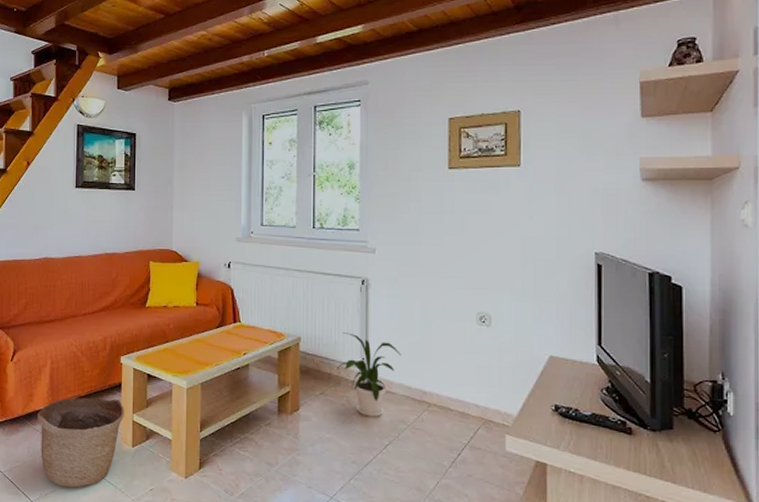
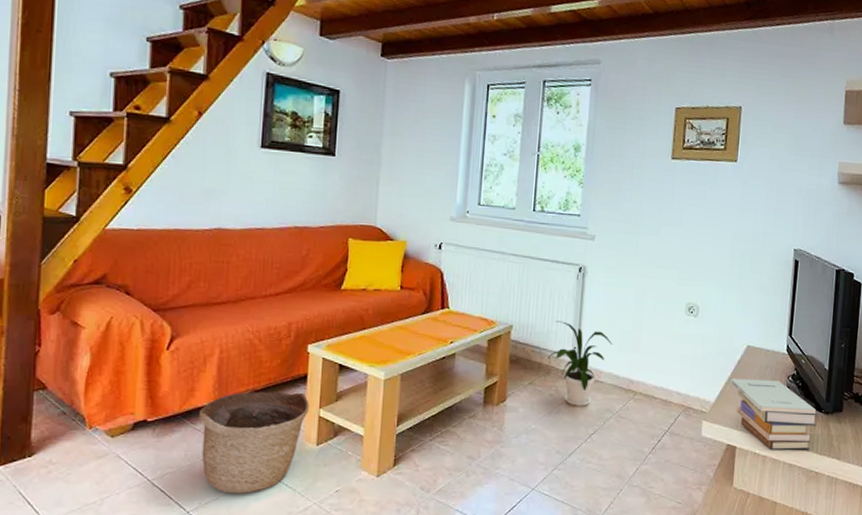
books: none [533,390,642,471] -> present [730,377,818,451]

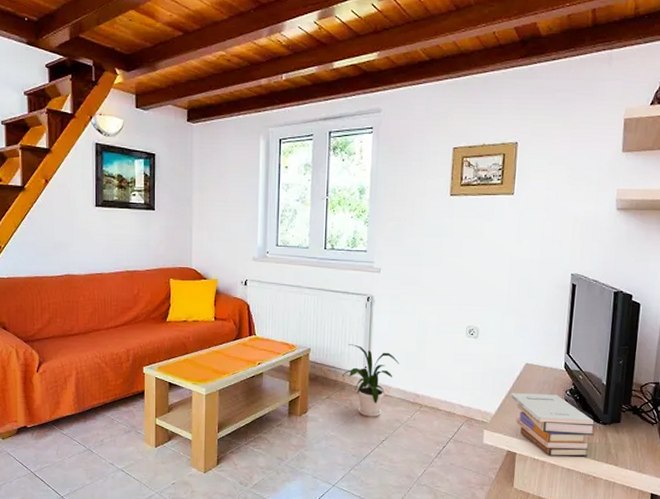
basket: present [199,391,309,494] -> none [65,404,147,484]

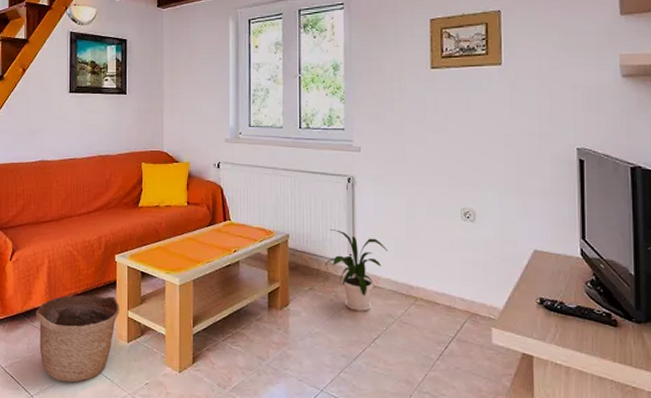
basket: none [65,404,147,484] -> present [36,294,119,382]
books: present [509,392,595,457] -> none [518,283,627,362]

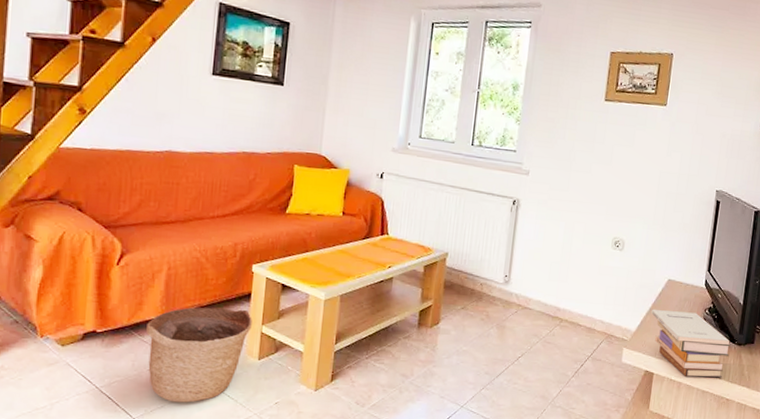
house plant: present [325,229,389,312] -> none [480,250,543,331]
books: none [518,283,627,362] -> present [650,308,731,378]

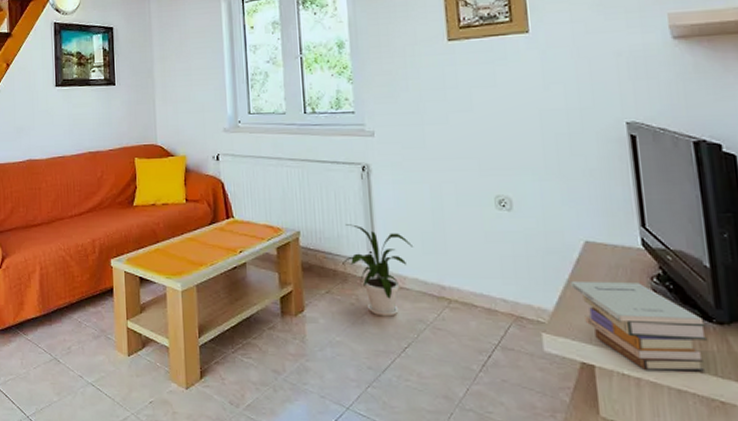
basket: present [146,307,252,403] -> none [29,304,118,401]
house plant: none [480,250,543,331] -> present [342,224,414,317]

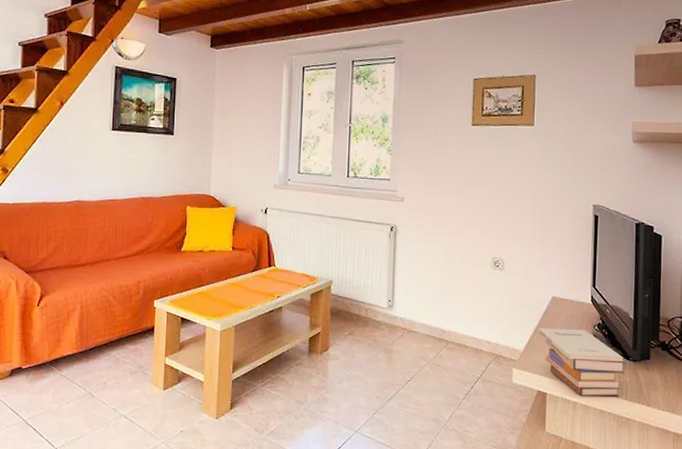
house plant: present [342,224,414,317] -> none [365,276,425,355]

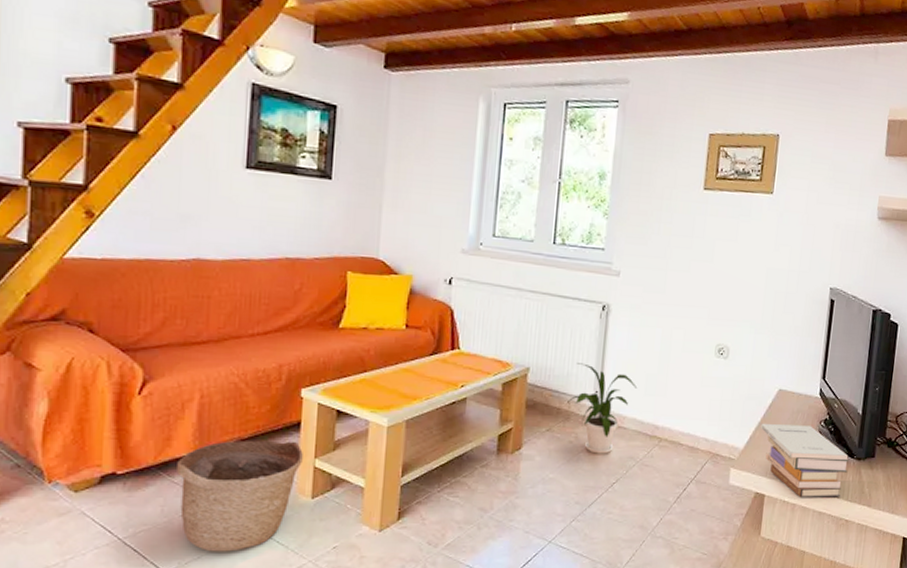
basket: none [64,341,156,433] -> present [177,440,303,552]
house plant: none [365,276,425,355] -> present [568,363,638,454]

